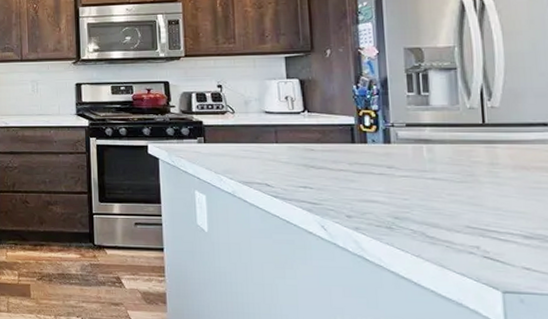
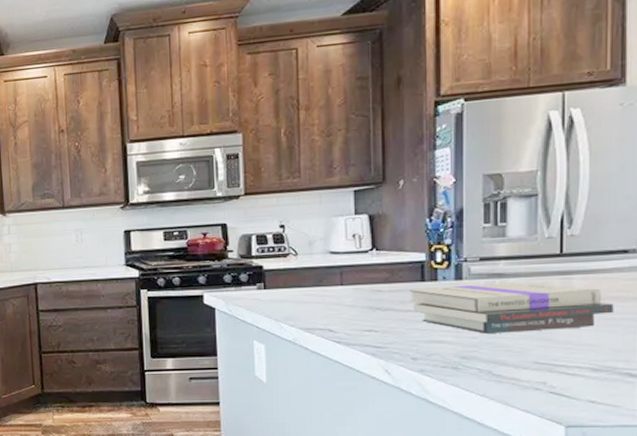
books: none [341,148,540,196] -> present [409,282,614,334]

